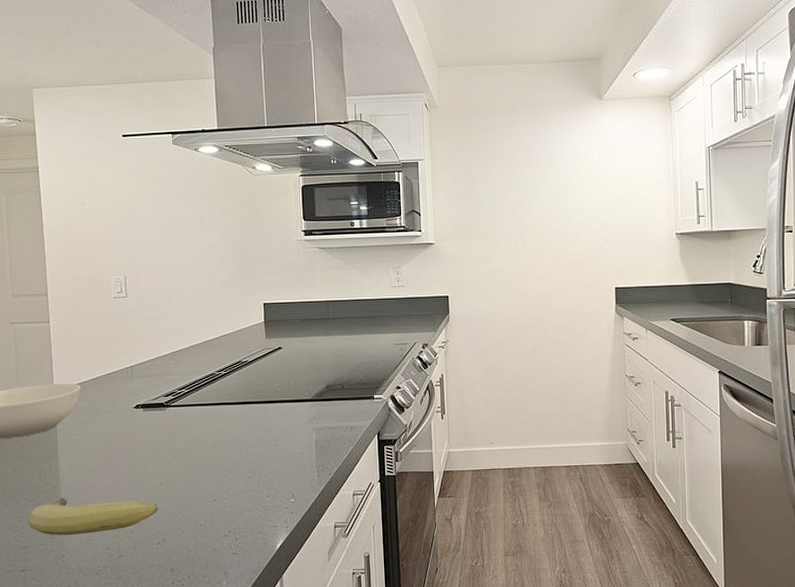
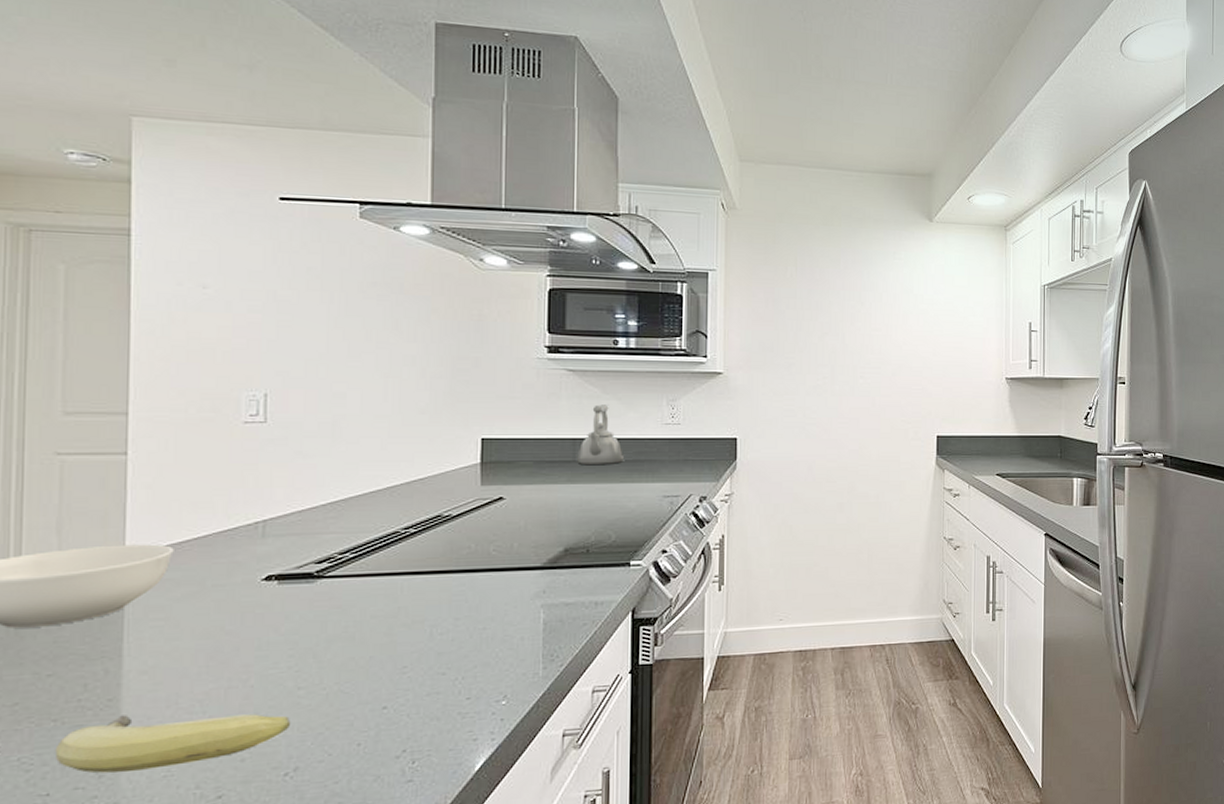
kettle: none [329,273,365,322] -> present [576,405,625,466]

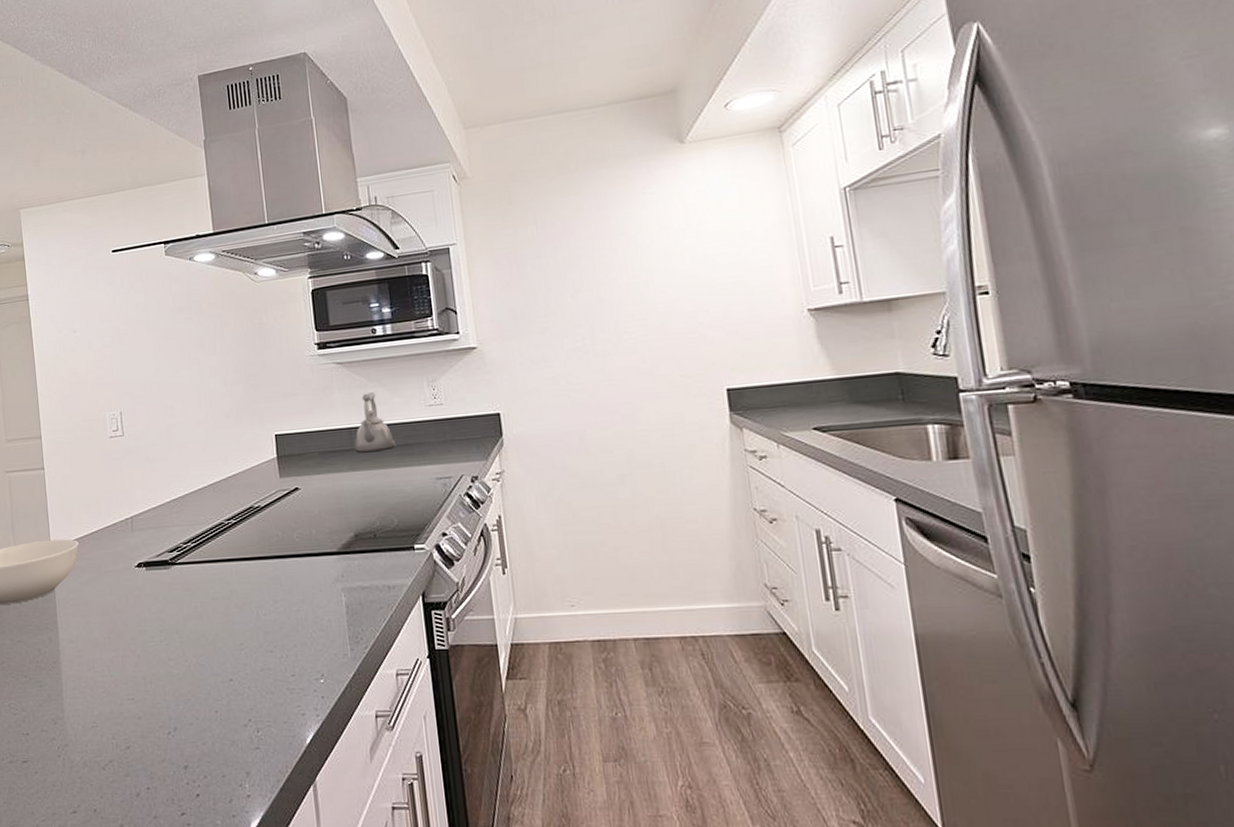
fruit: present [54,714,291,773] -> none [28,675,168,720]

